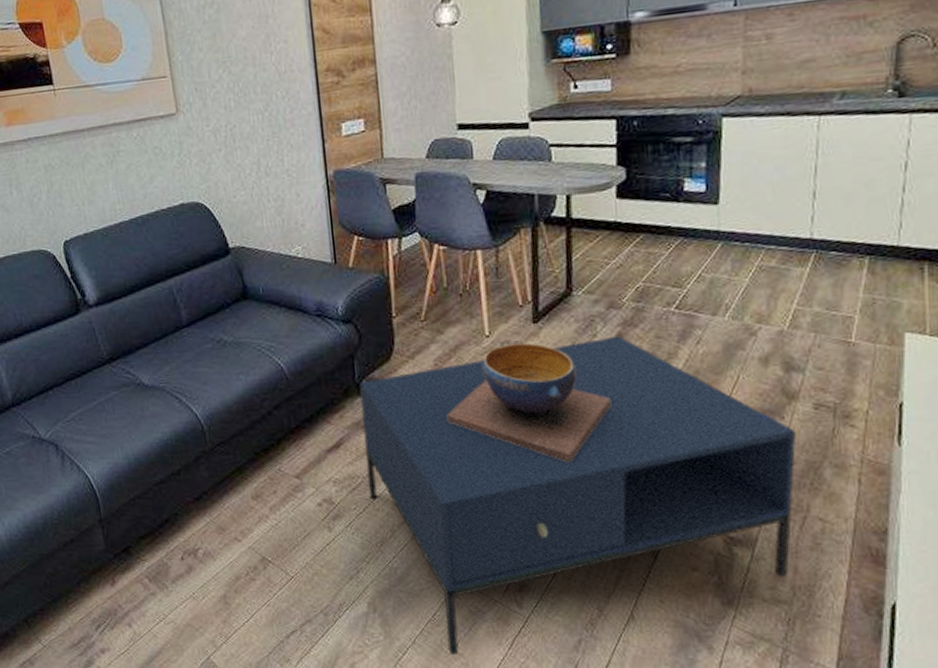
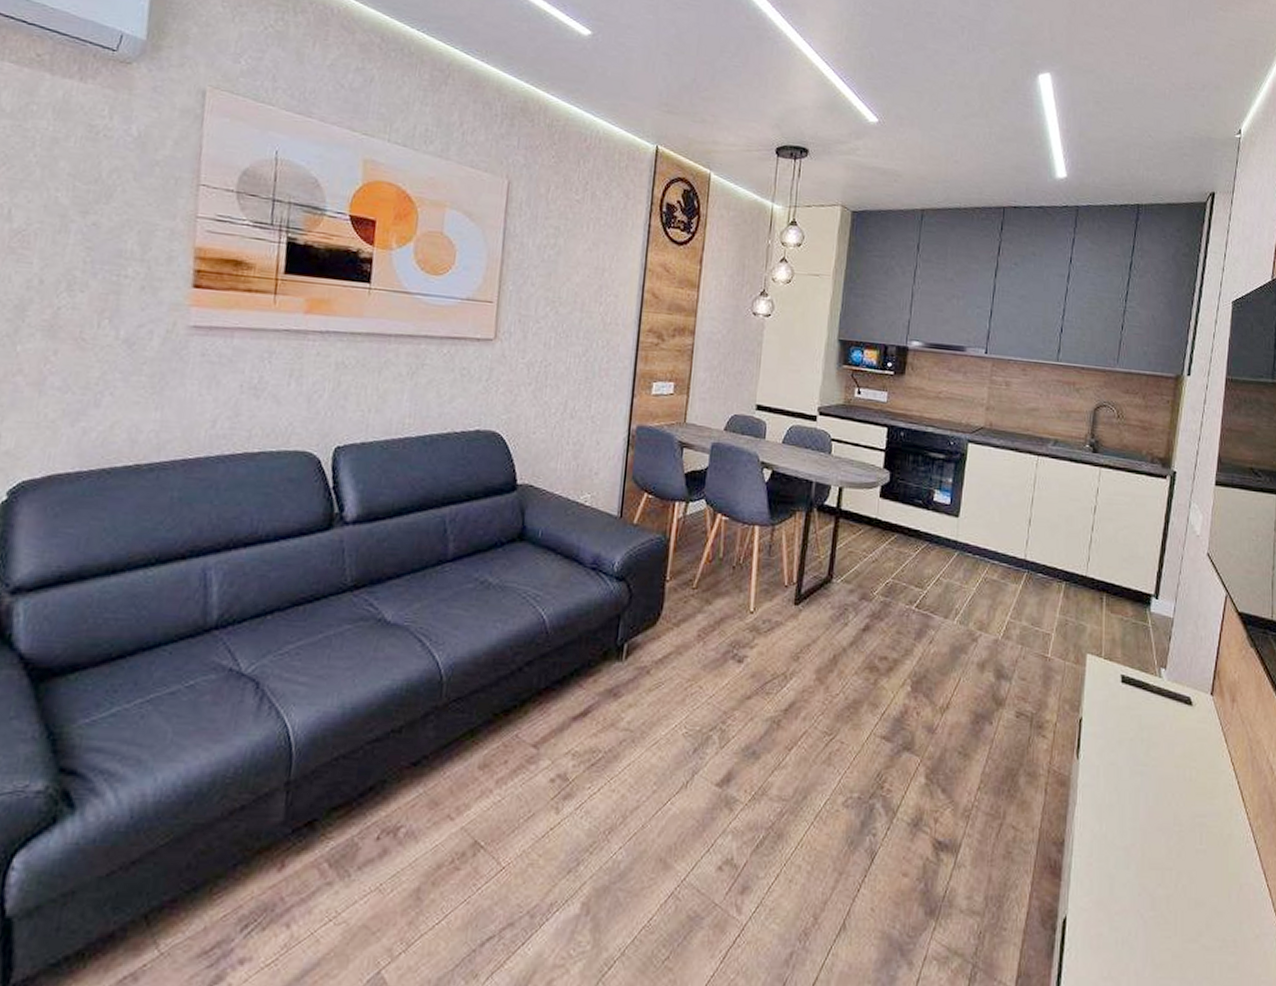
coffee table: present [359,336,797,656] -> none [607,627,1001,971]
decorative bowl: present [446,343,610,463] -> none [700,623,851,752]

